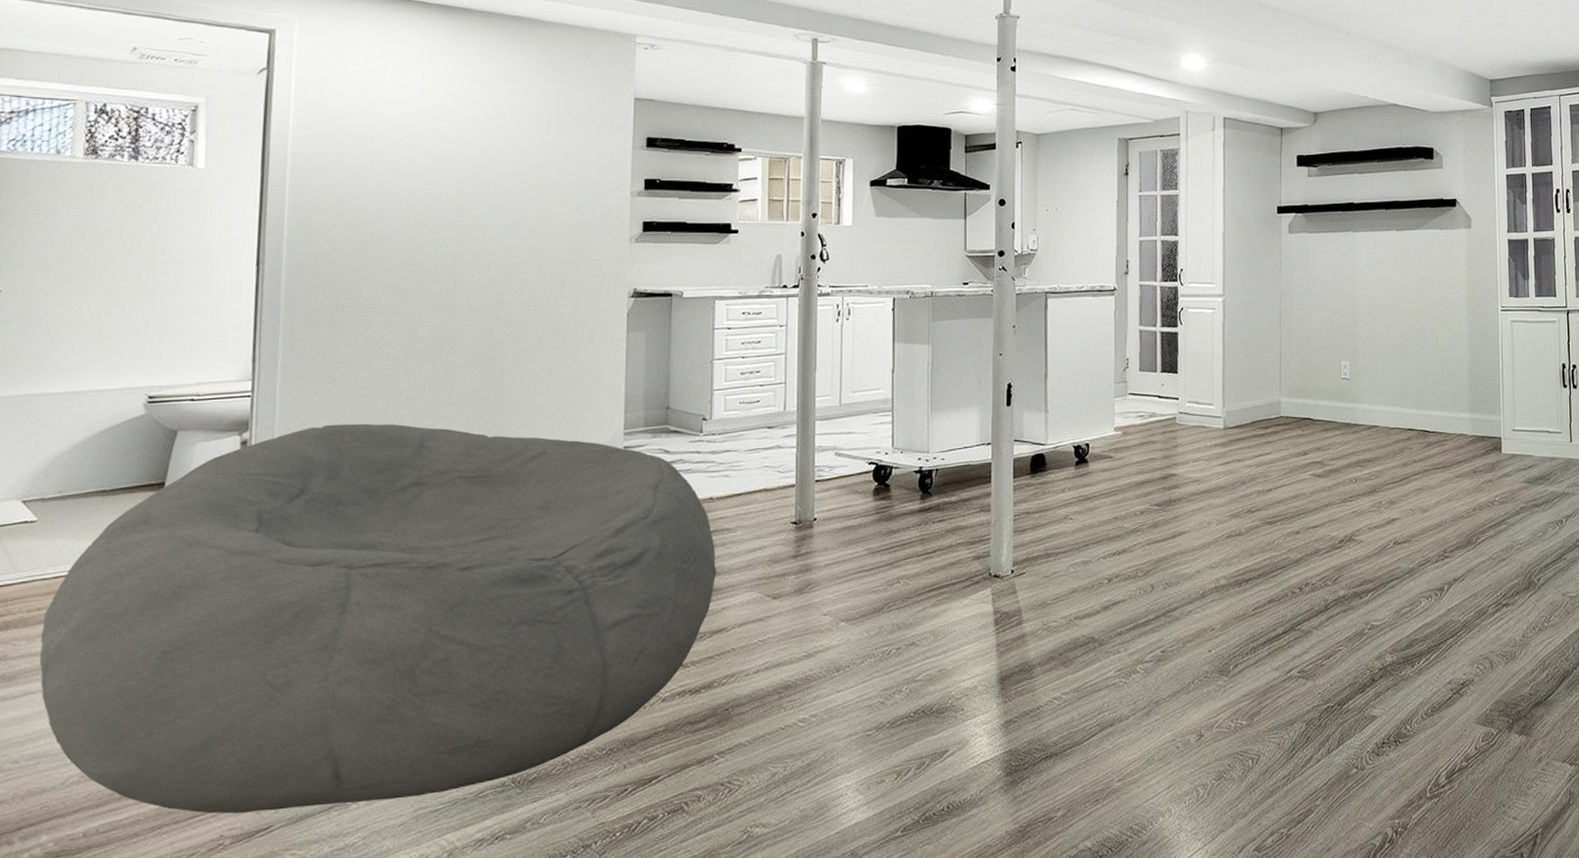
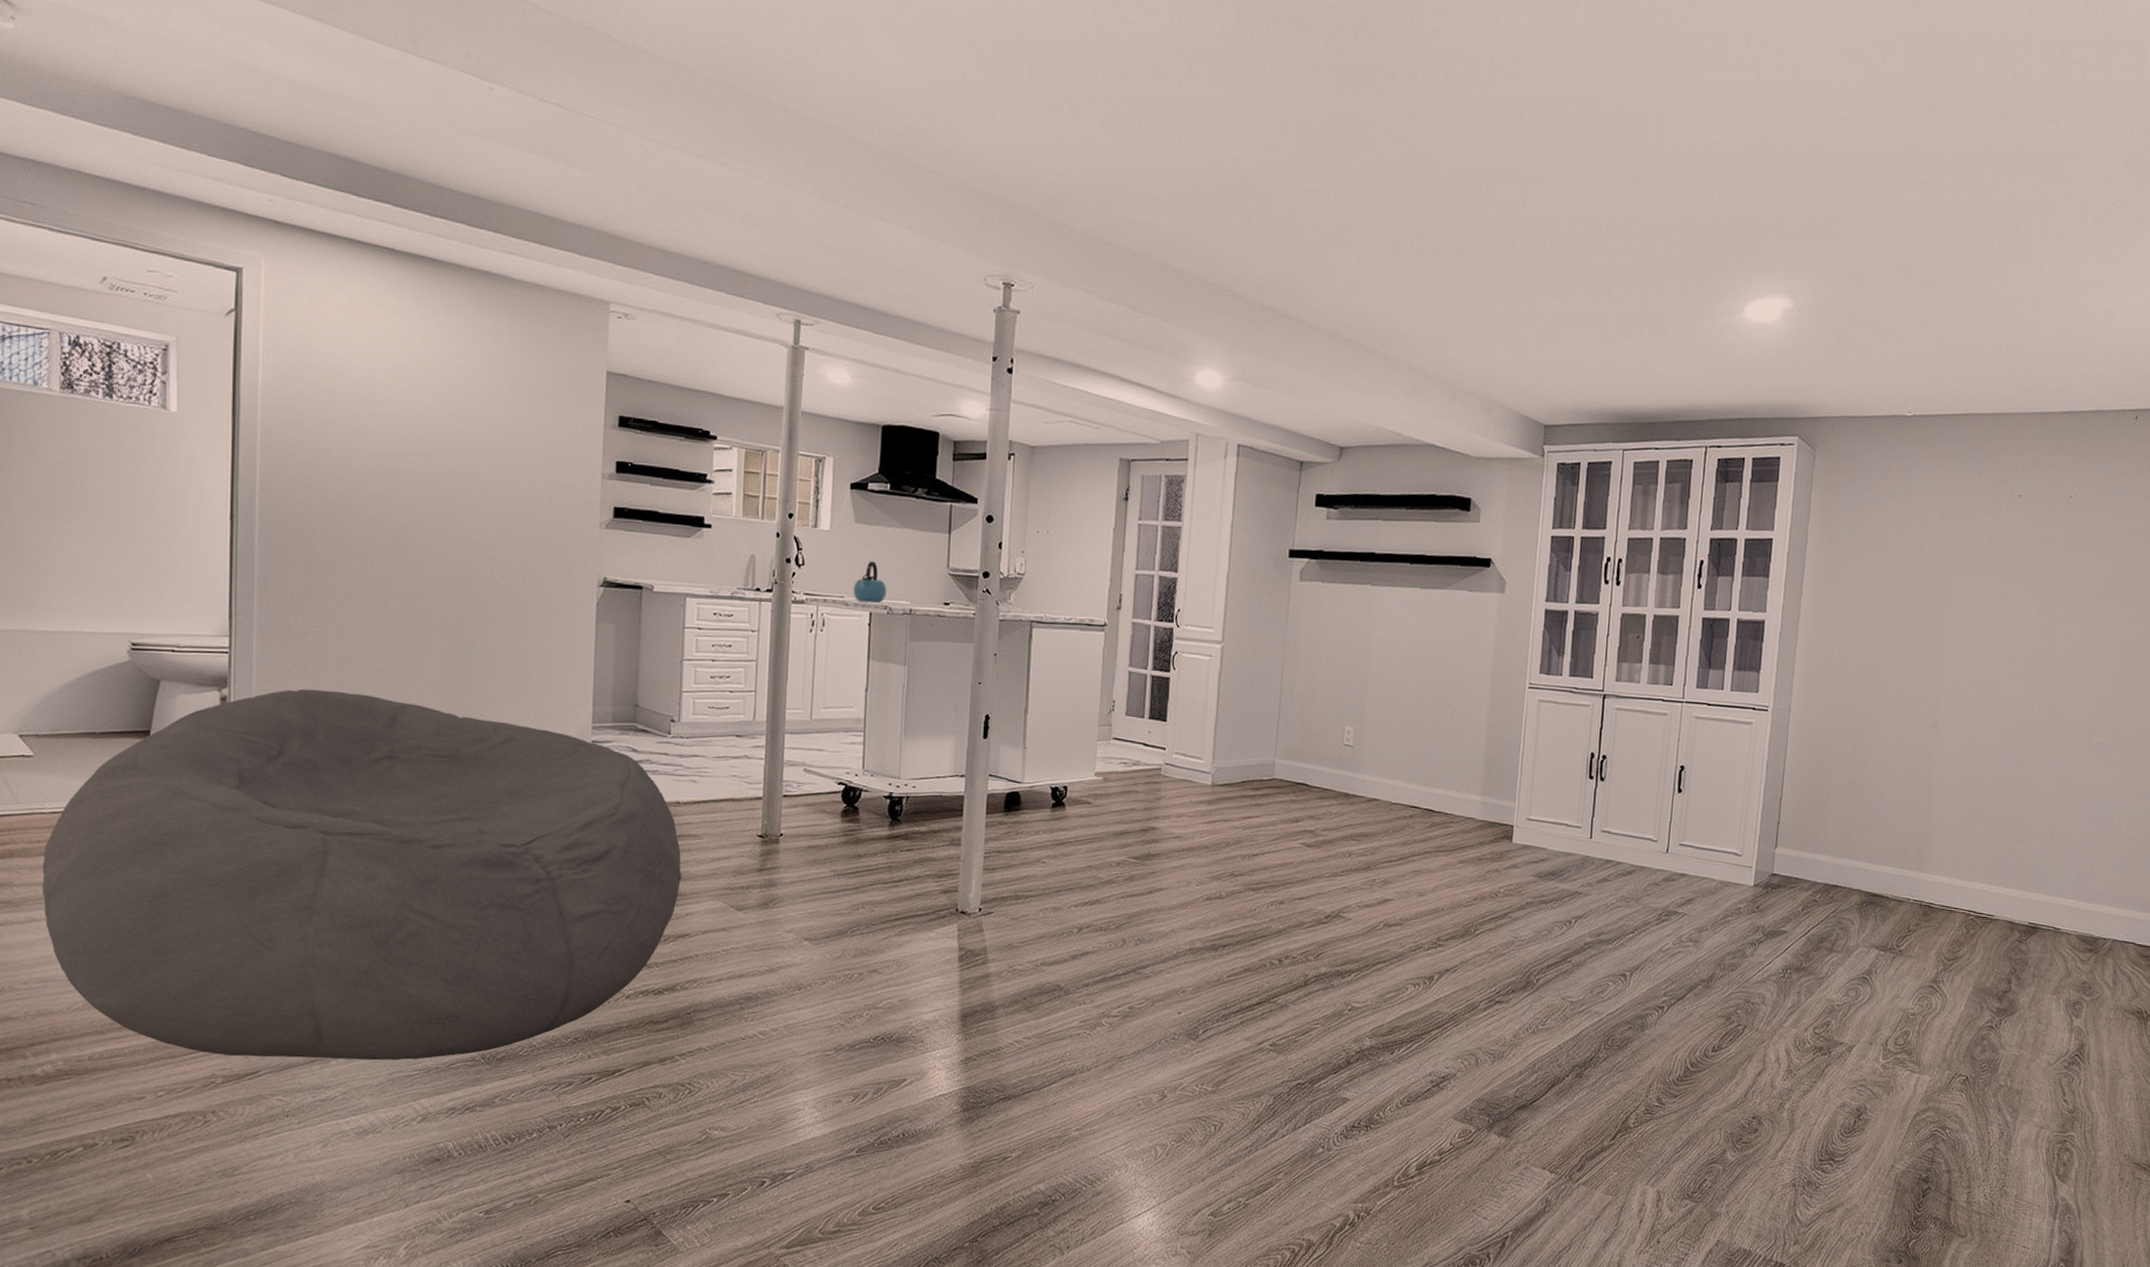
kettle: none [876,250,908,289] -> present [853,561,887,603]

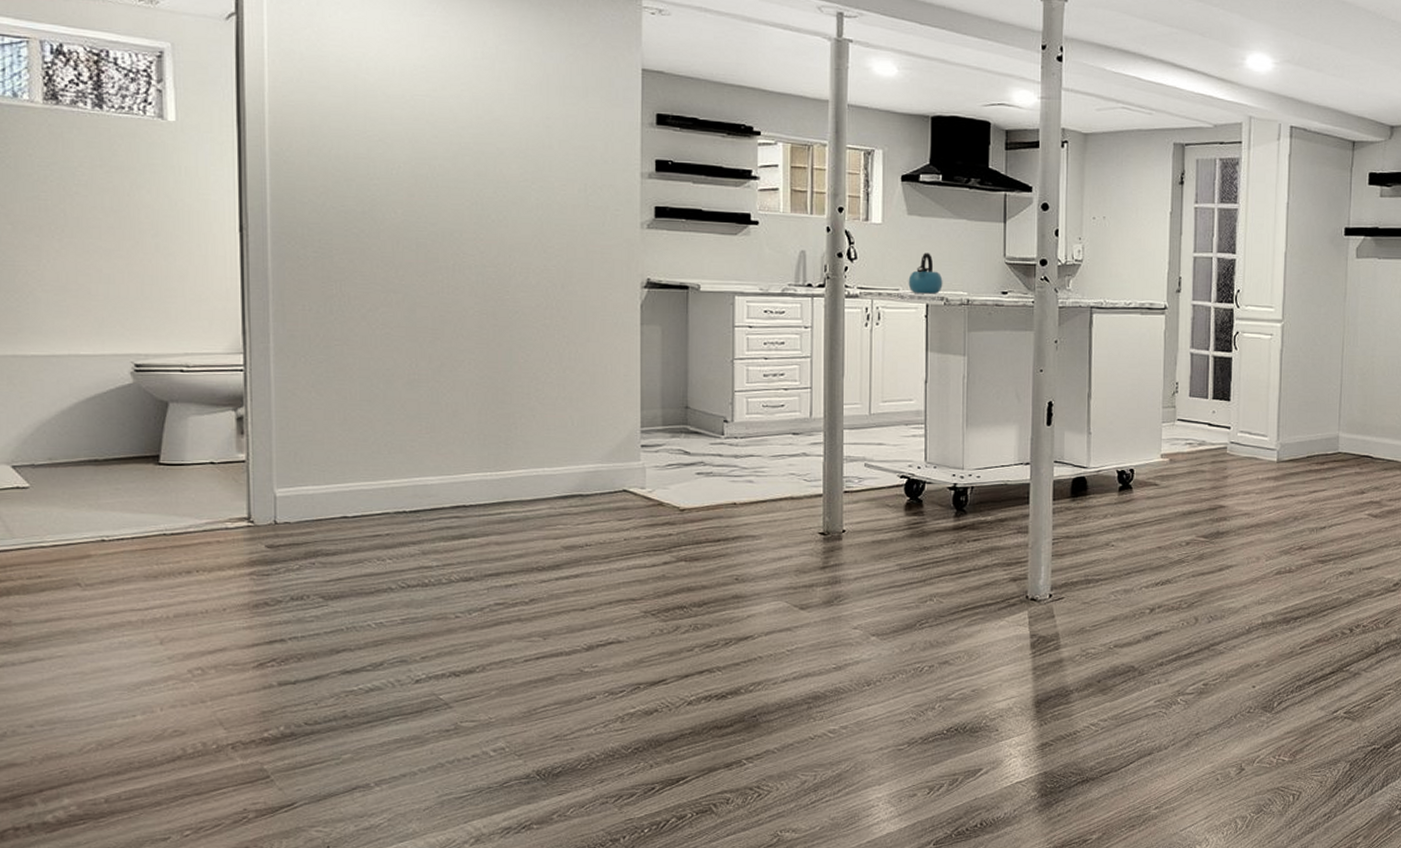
bean bag chair: present [42,688,682,1061] -> none [44,404,742,789]

